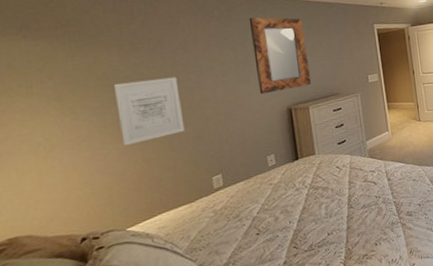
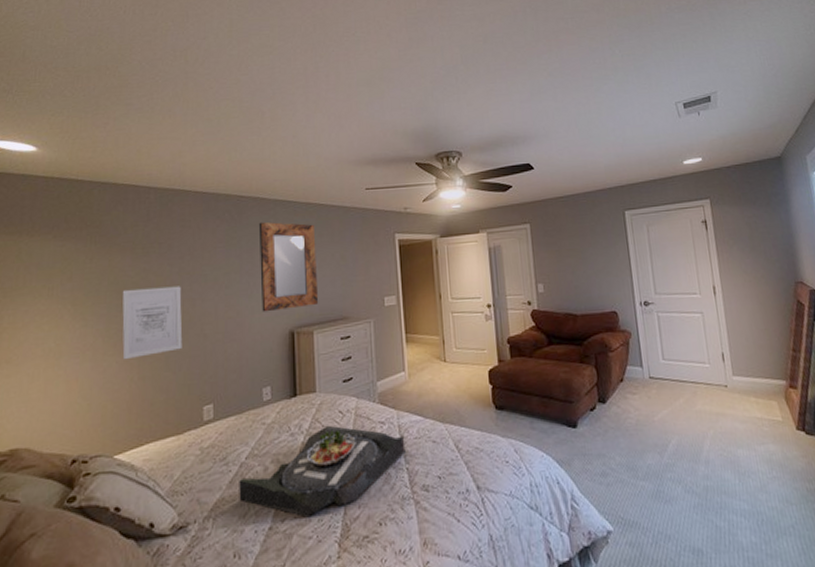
serving tray: none [253,178,393,250] -> present [239,425,406,518]

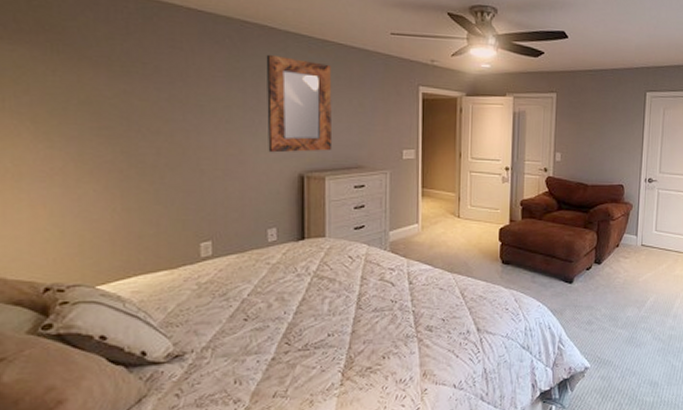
wall art: present [122,286,183,360] -> none [97,111,175,189]
serving tray: present [239,425,406,518] -> none [240,268,413,351]

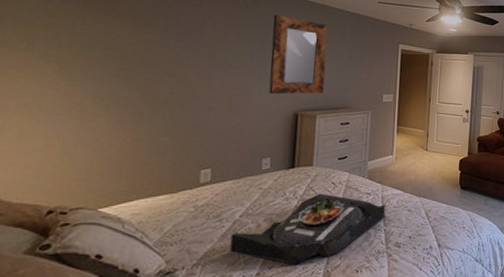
serving tray: none [240,268,413,351] -> present [230,193,386,266]

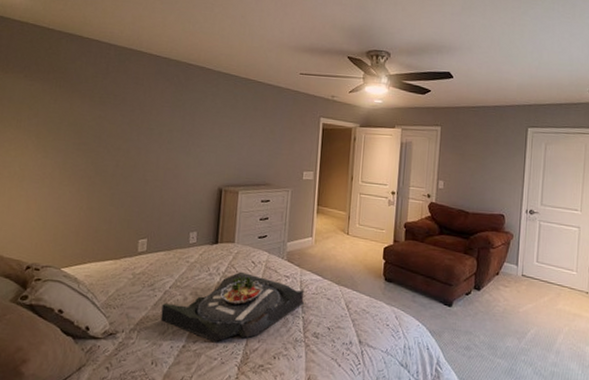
home mirror: present [269,14,328,95] -> none [197,89,251,170]

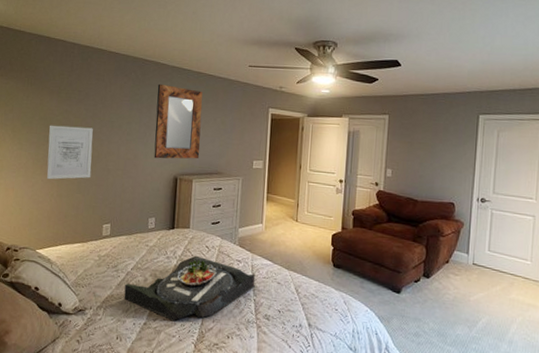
wall art: none [75,131,130,191] -> present [46,125,93,180]
home mirror: none [197,89,251,170] -> present [154,83,203,159]

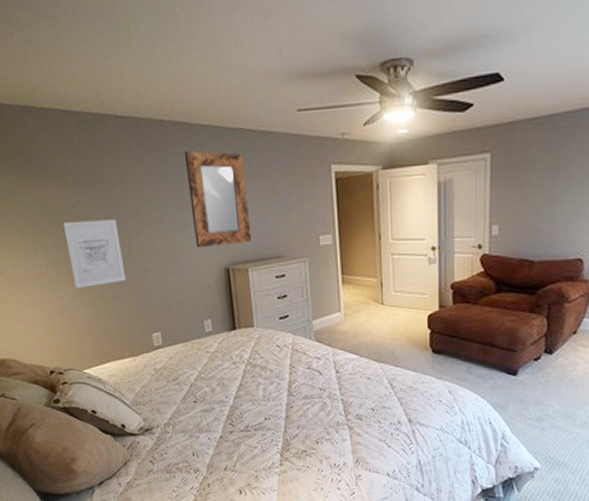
serving tray: present [124,255,255,322] -> none [191,357,341,432]

